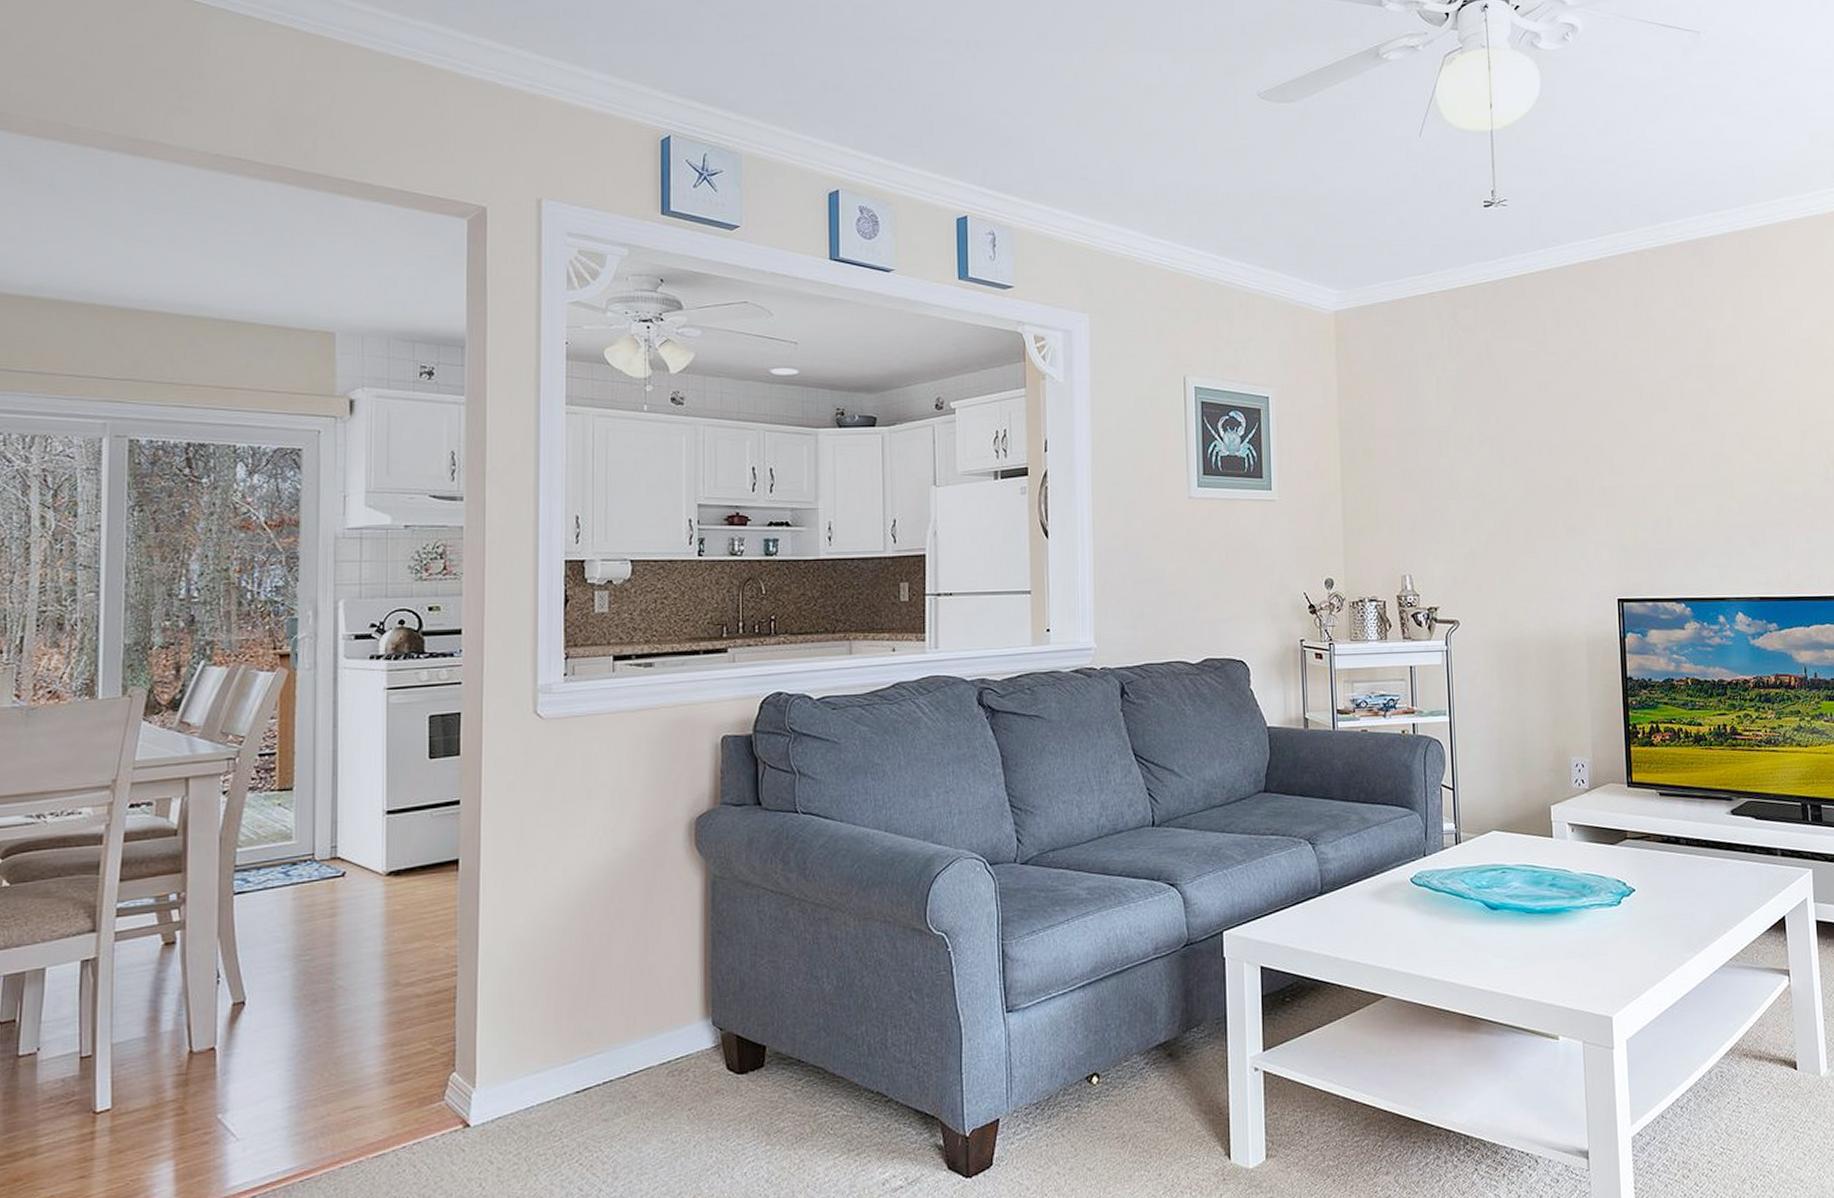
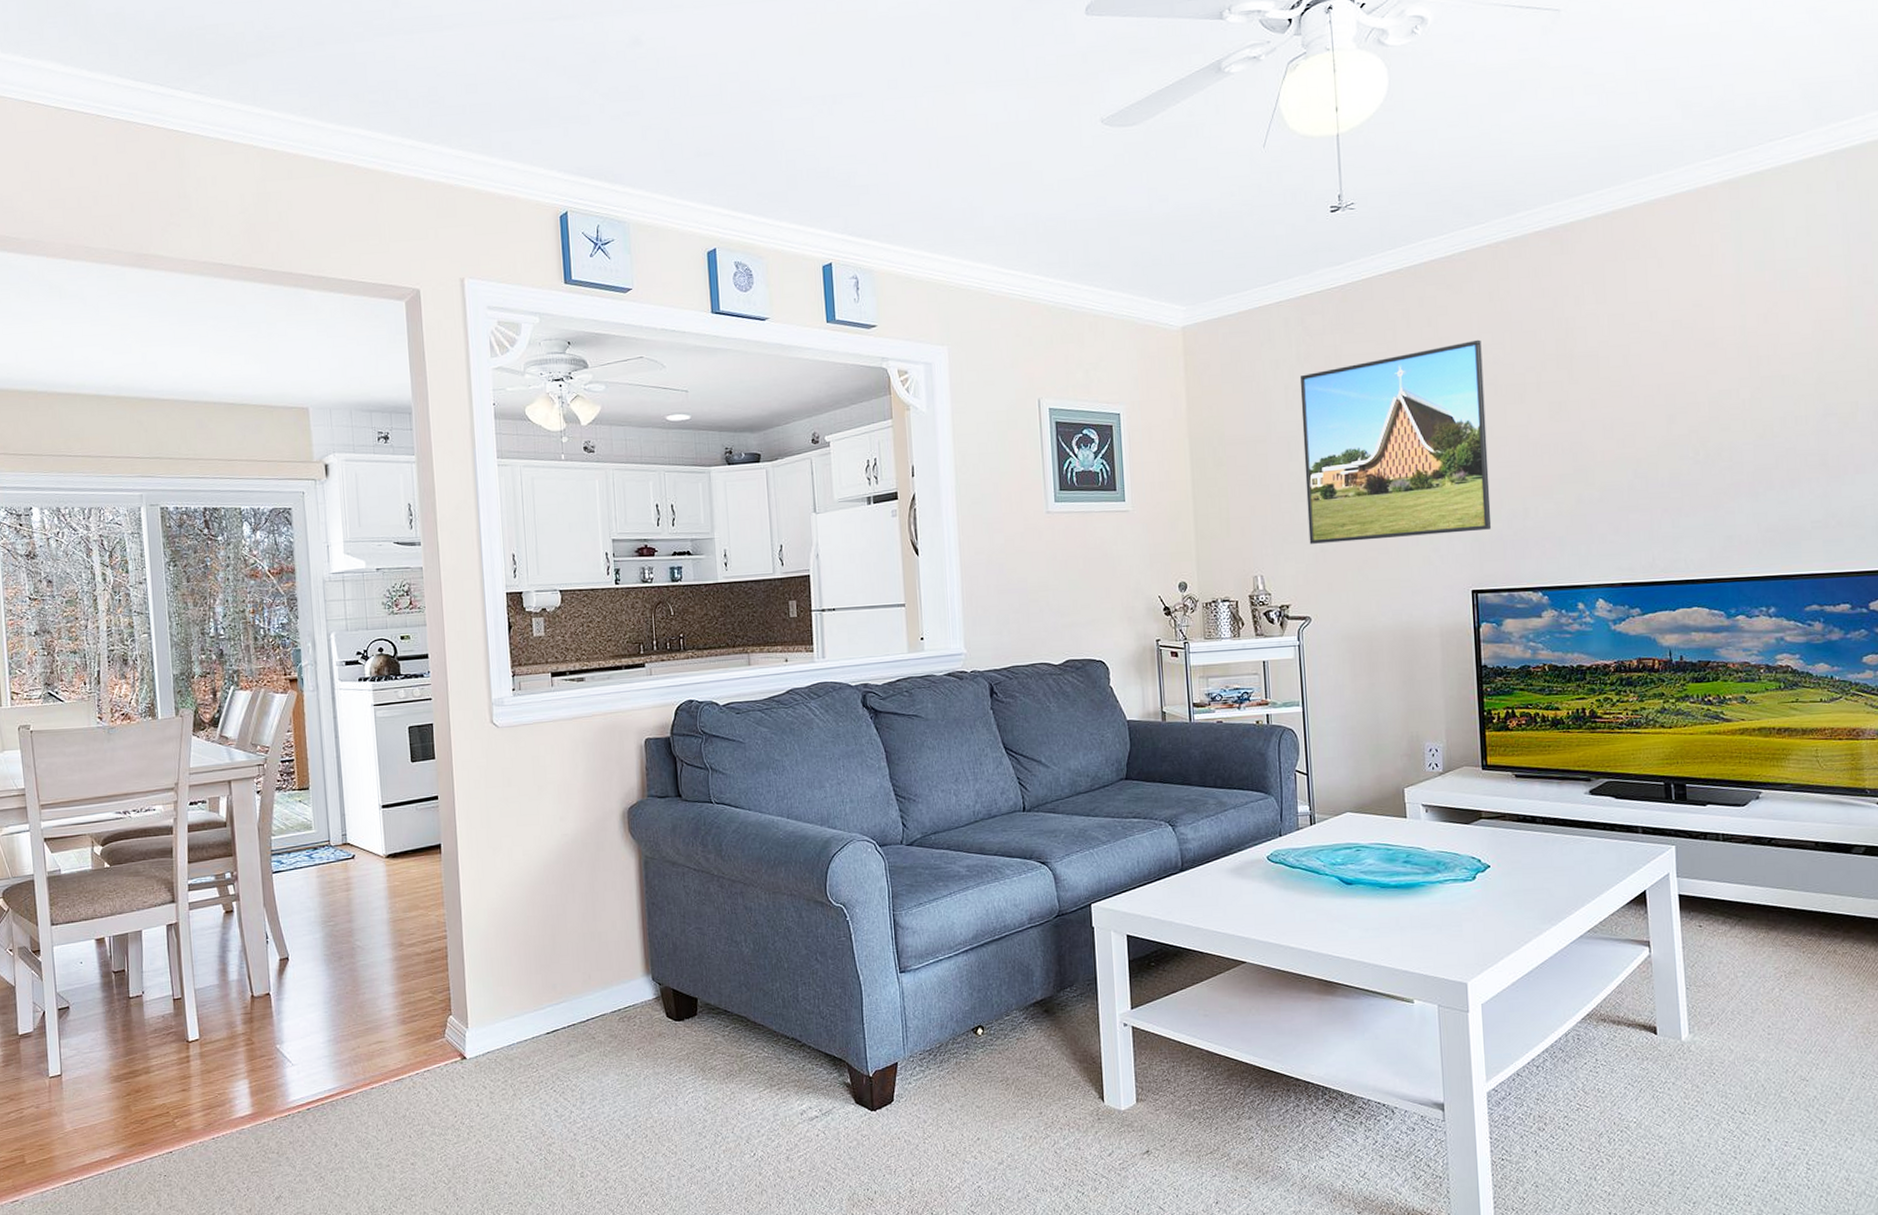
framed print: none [1451,345,1637,544] -> present [1300,339,1492,544]

